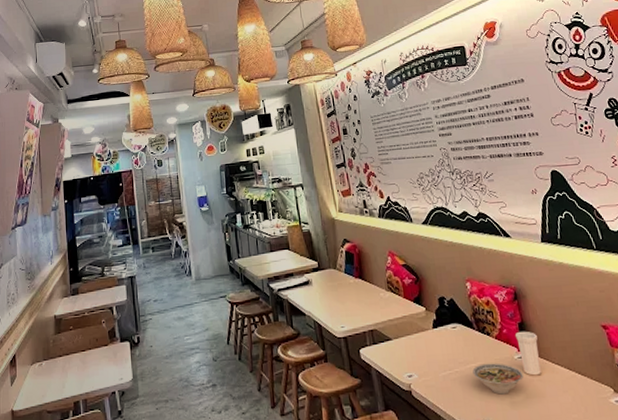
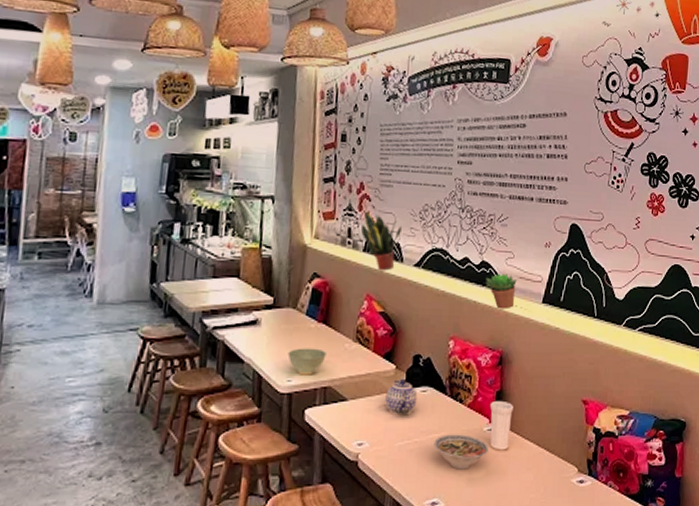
bowl: none [337,299,367,322] -> present [287,348,326,375]
potted plant: none [372,185,407,231] -> present [360,211,402,271]
teapot: none [422,318,450,350] -> present [385,378,418,416]
succulent plant: none [486,221,517,252] -> present [485,273,517,310]

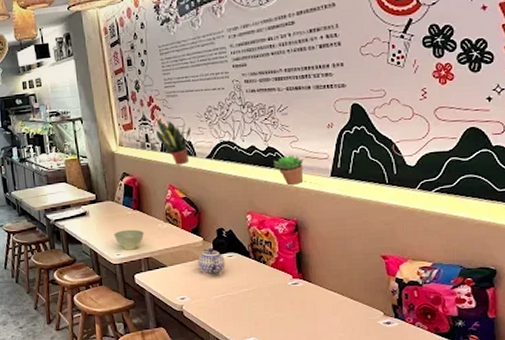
soup bowl: present [434,434,489,470] -> none [245,288,295,316]
cup: present [489,400,513,451] -> none [291,260,314,300]

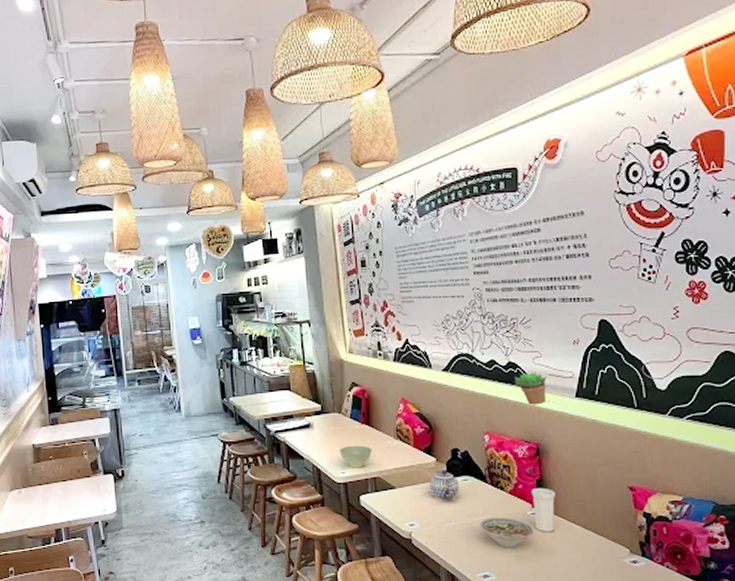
potted plant: present [155,119,191,165] -> none [388,325,427,377]
soup bowl: none [245,288,295,316] -> present [480,517,534,548]
cup: none [291,260,314,300] -> present [530,487,555,532]

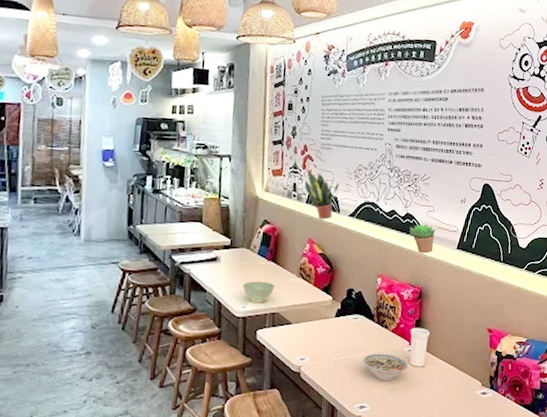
potted plant: none [388,325,427,377] -> present [304,169,339,220]
teapot: present [430,469,459,501] -> none [323,307,350,337]

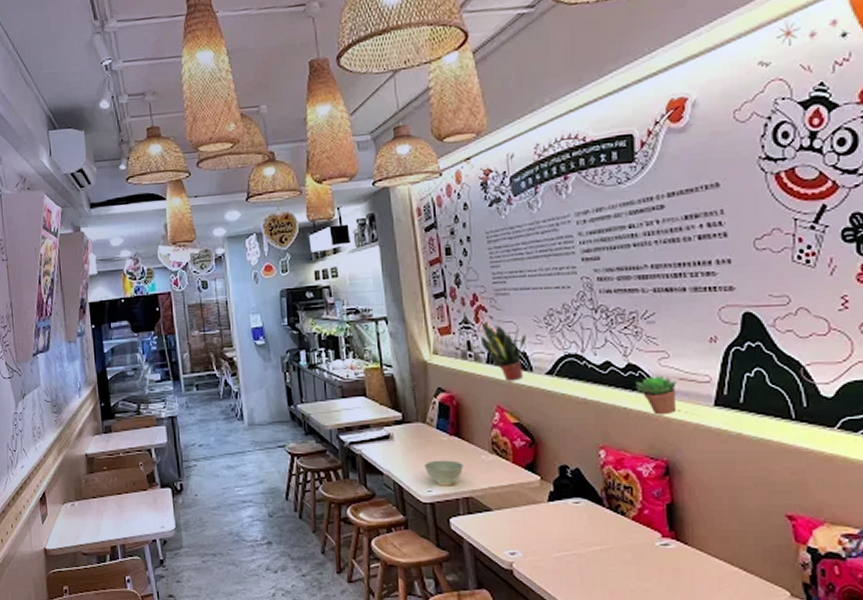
soup bowl: present [363,353,408,381] -> none [596,547,665,585]
cup: present [409,327,430,367] -> none [659,513,691,567]

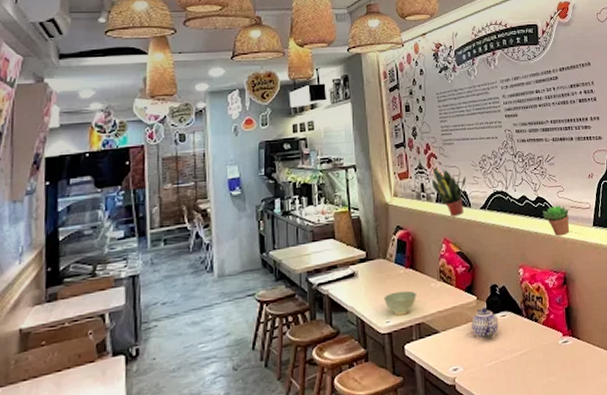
teapot: none [533,489,570,527] -> present [471,307,499,340]

